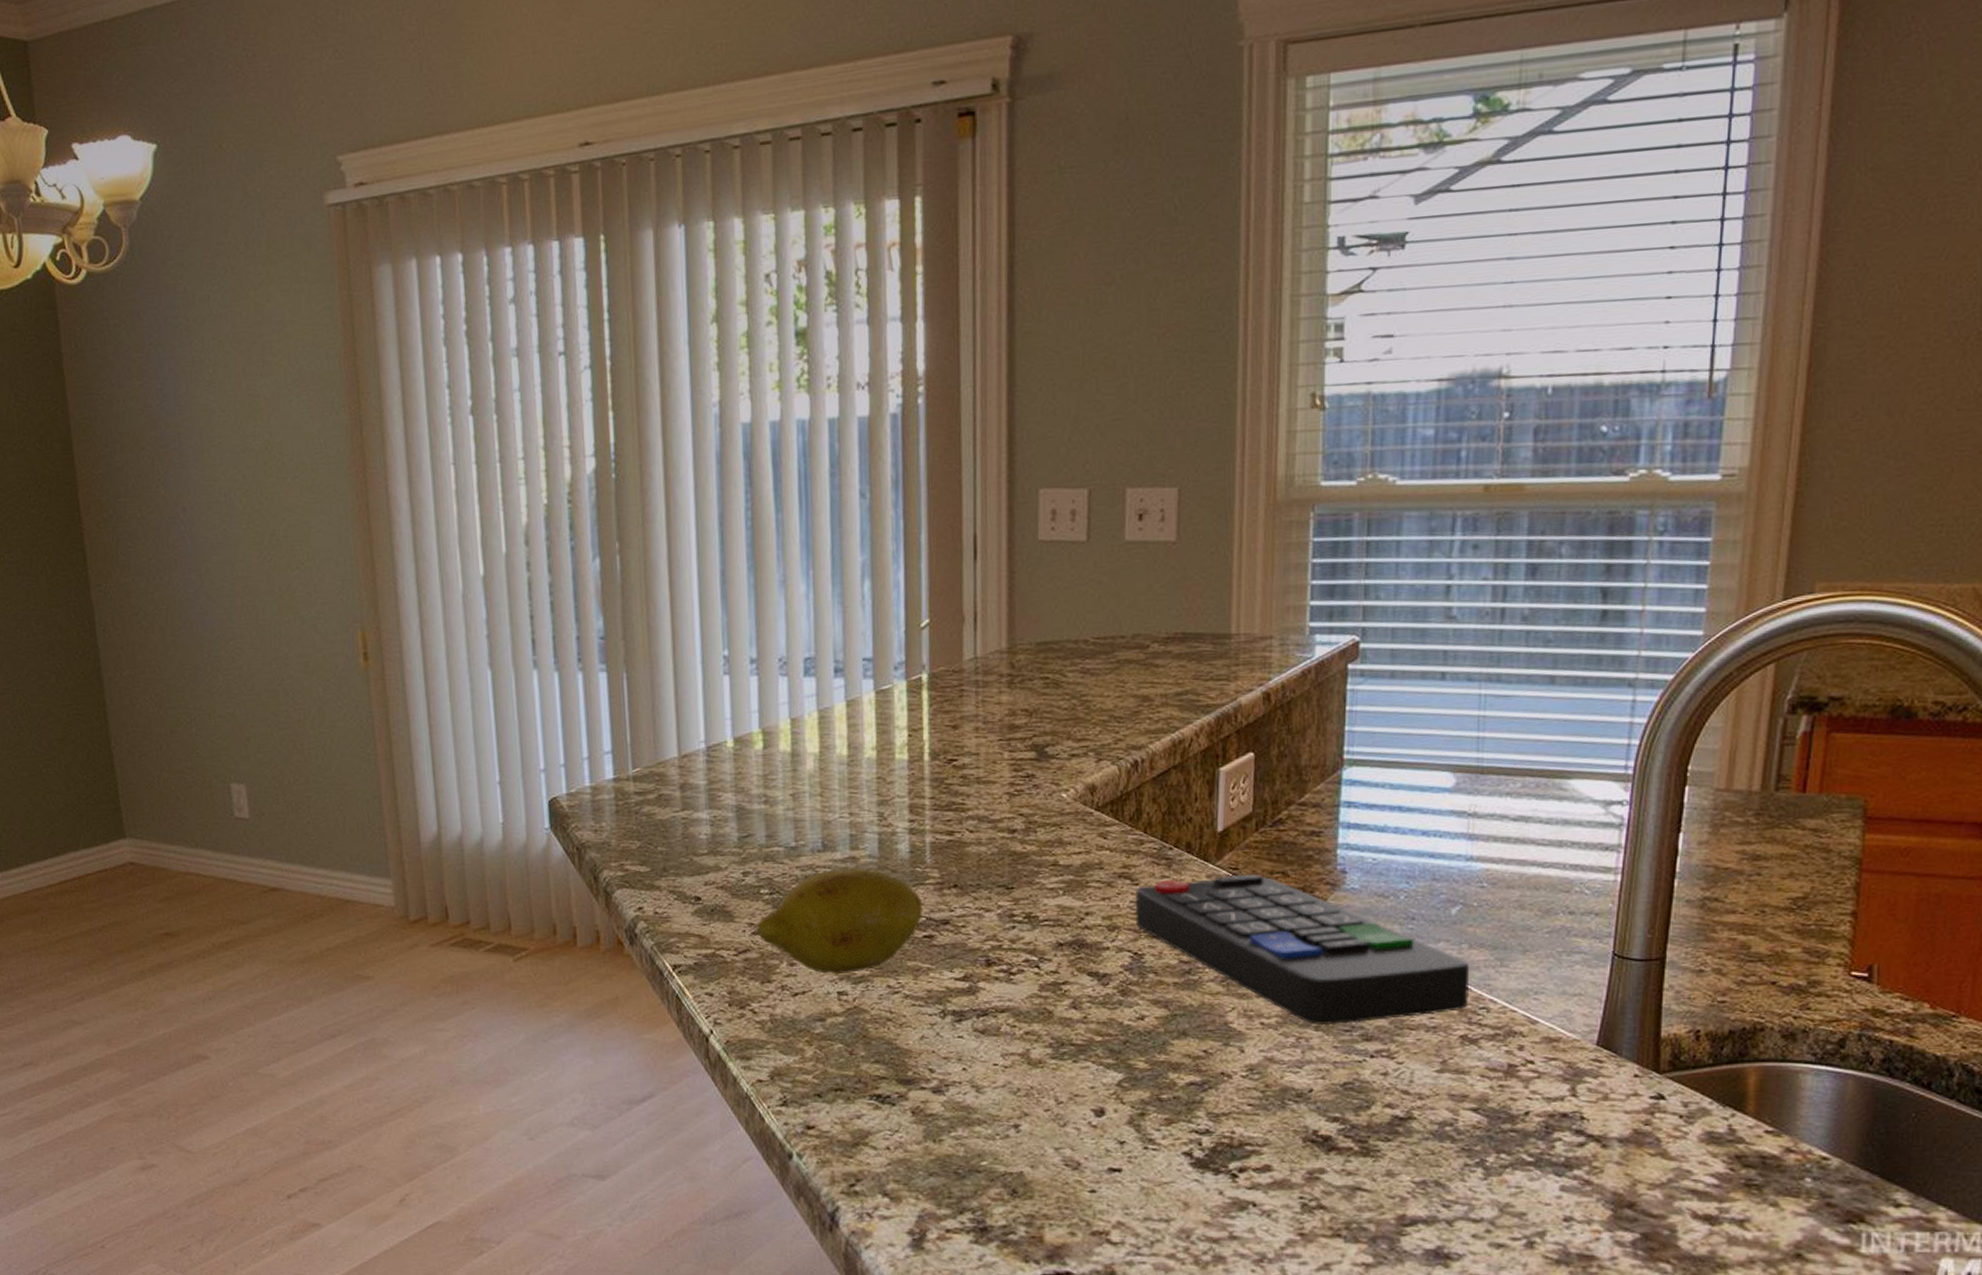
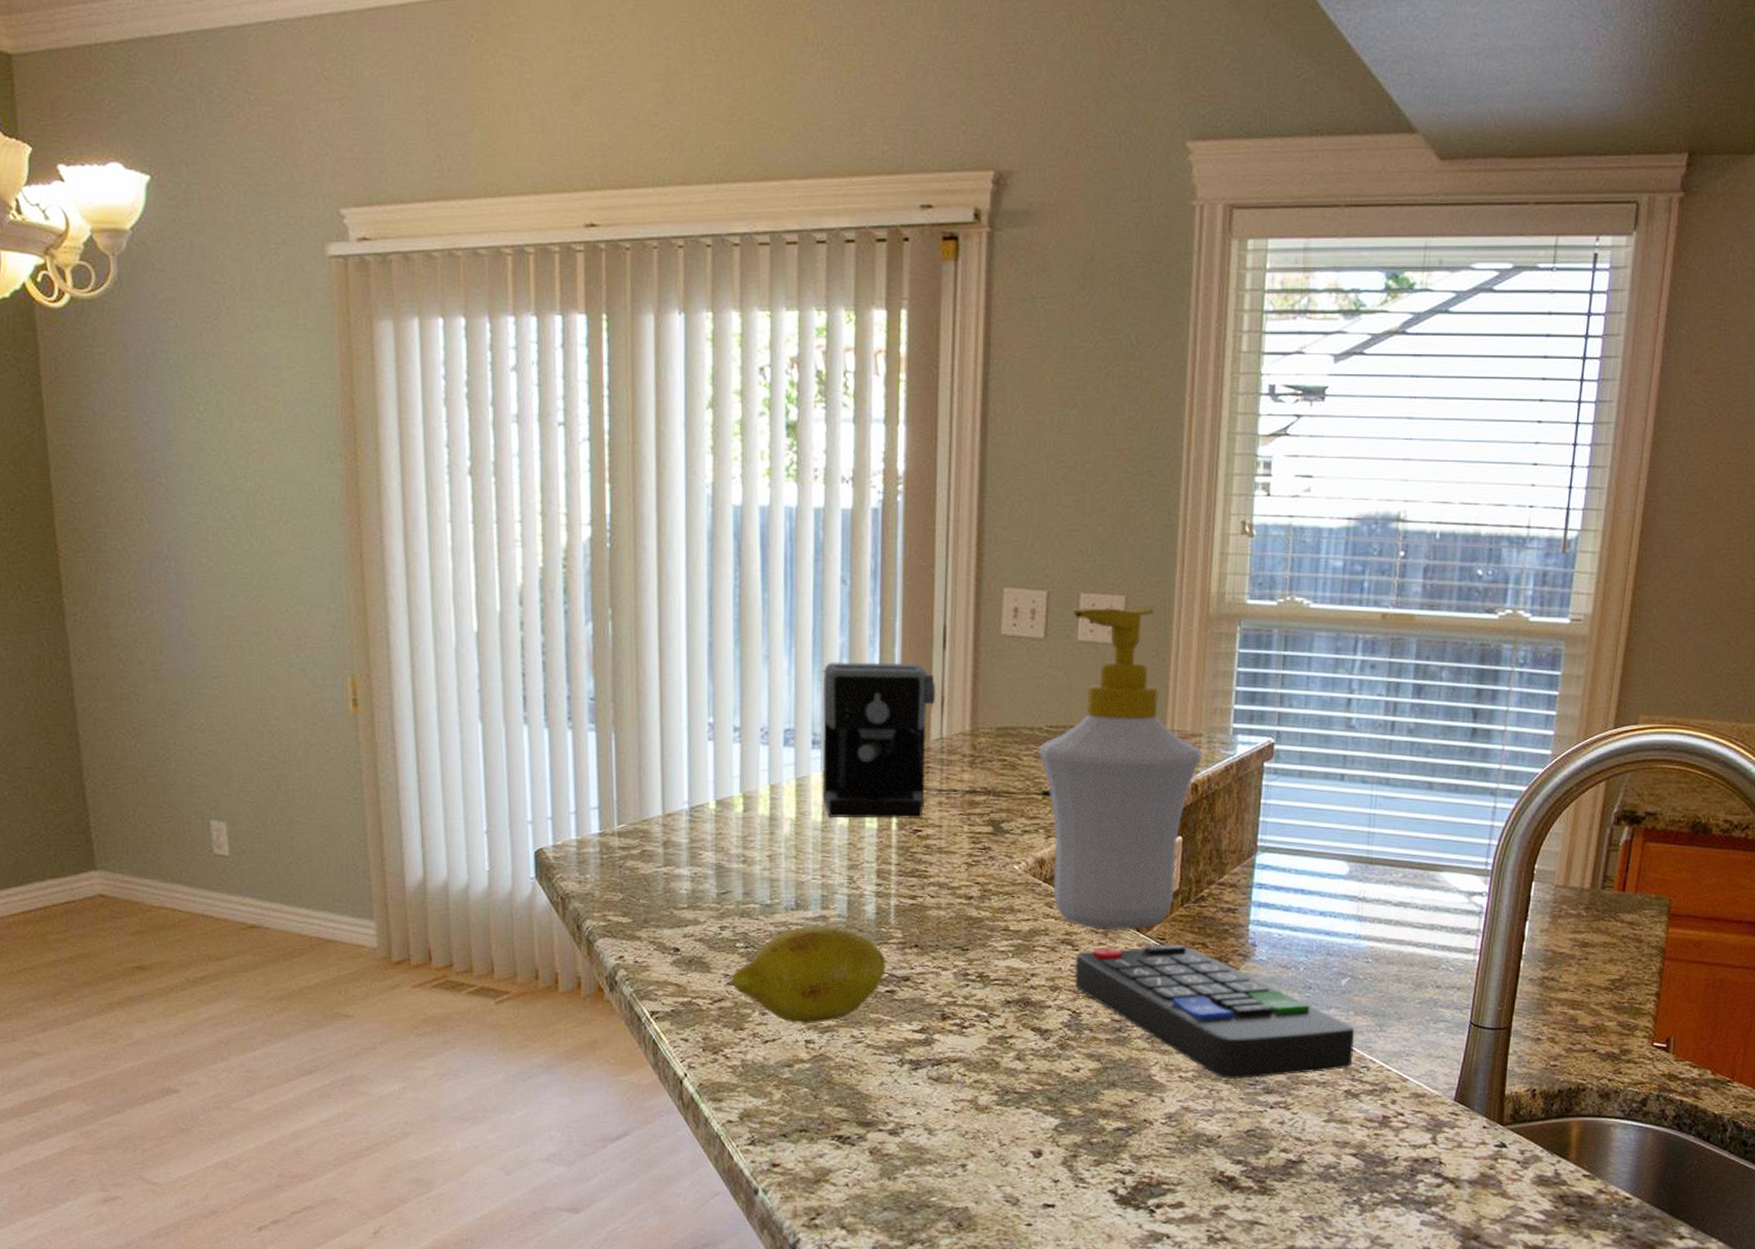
coffee maker: none [843,578,1101,750] -> present [822,662,1051,818]
soap bottle: none [1085,497,1274,861] -> present [1039,607,1202,930]

